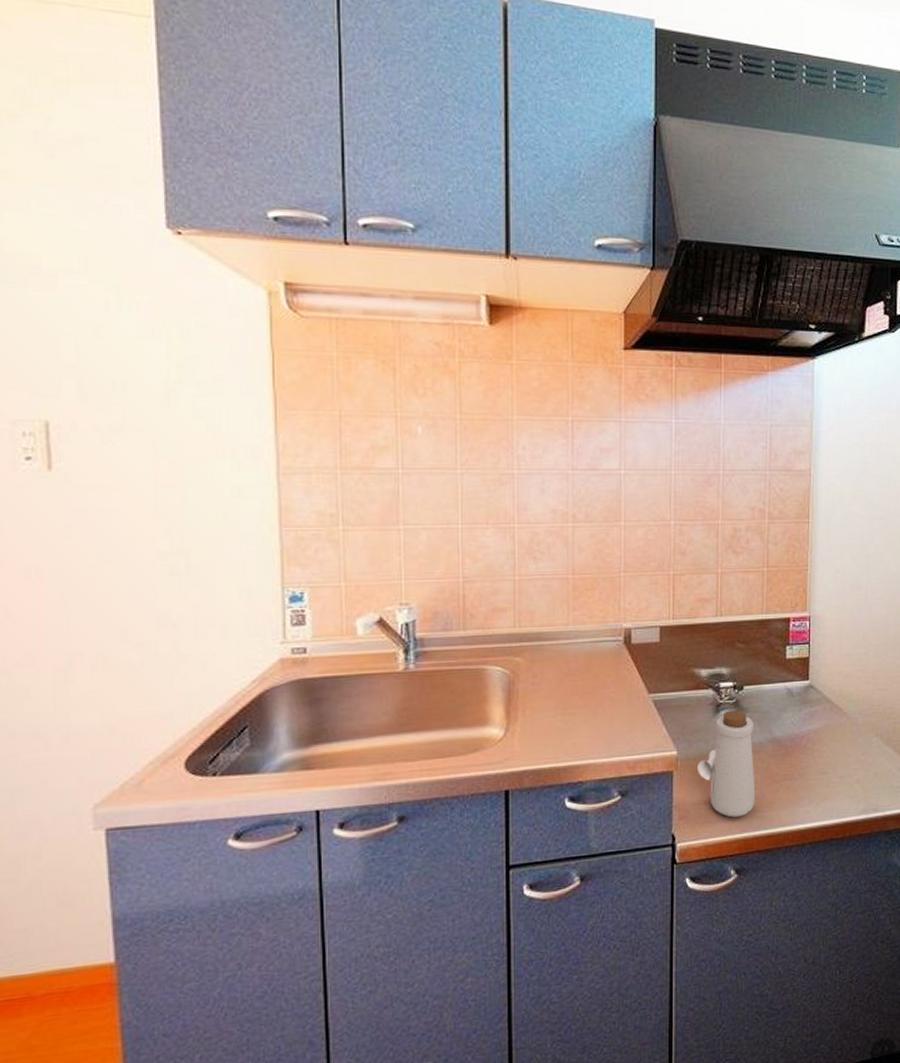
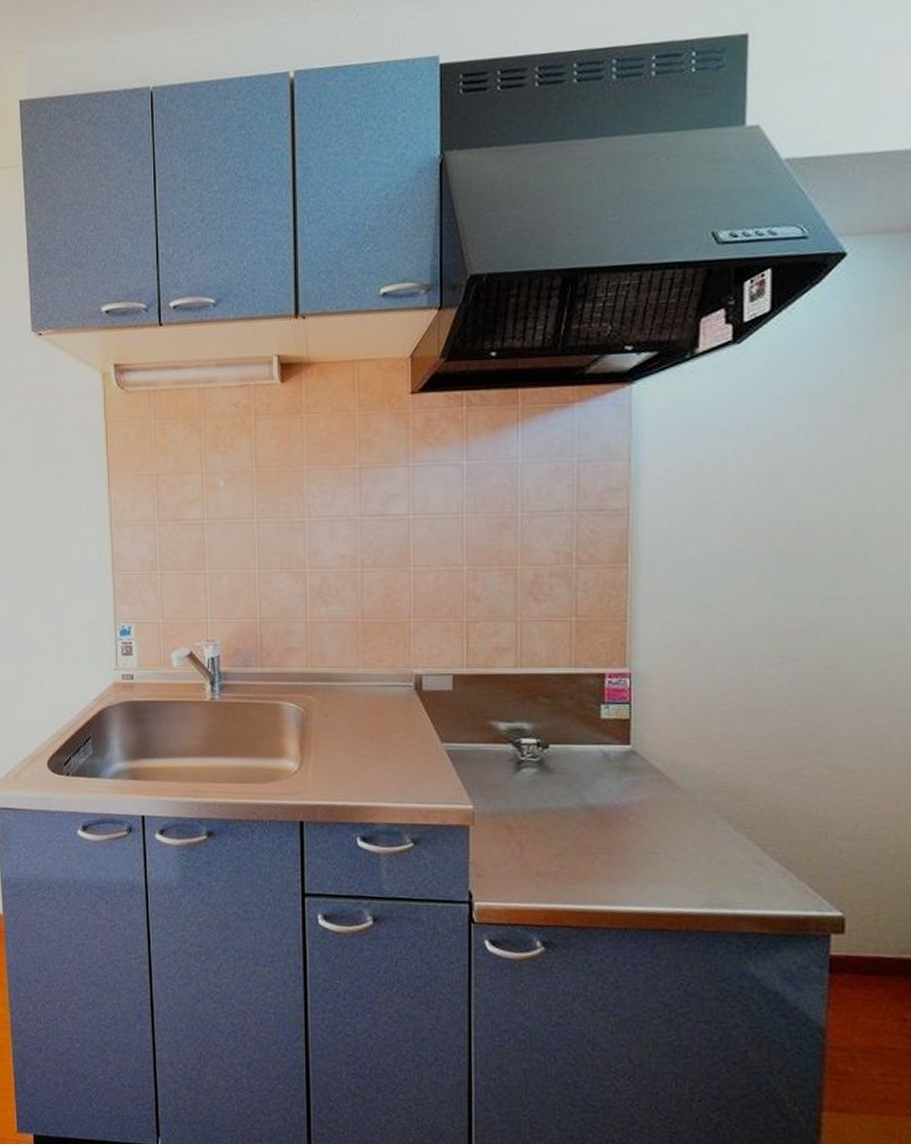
bottle: present [698,710,756,818] -> none [496,769,565,886]

